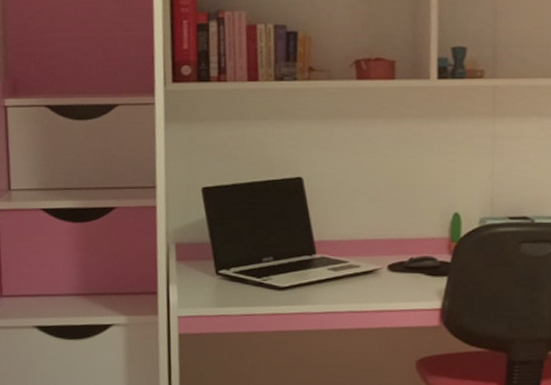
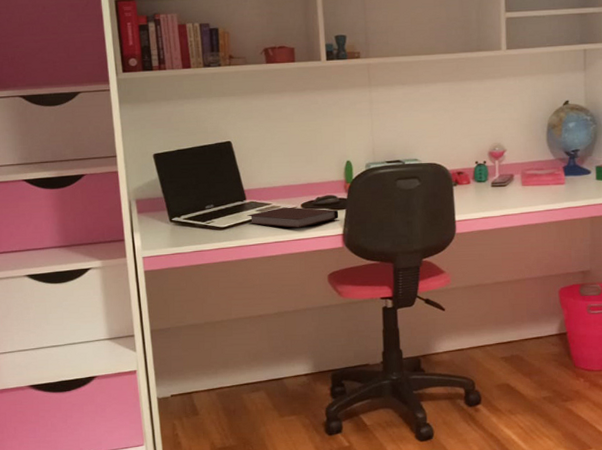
notebook: none [315,267,438,297] -> present [247,207,339,229]

